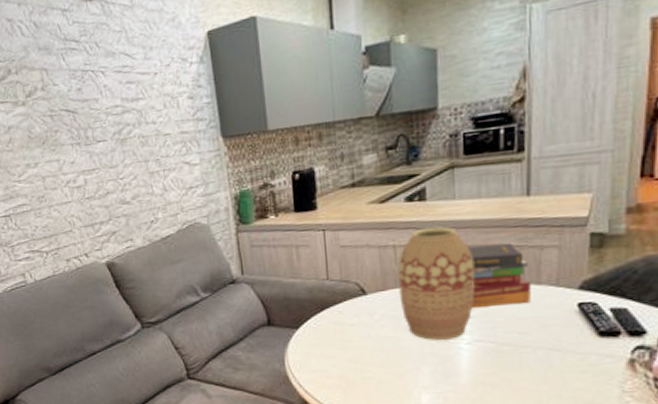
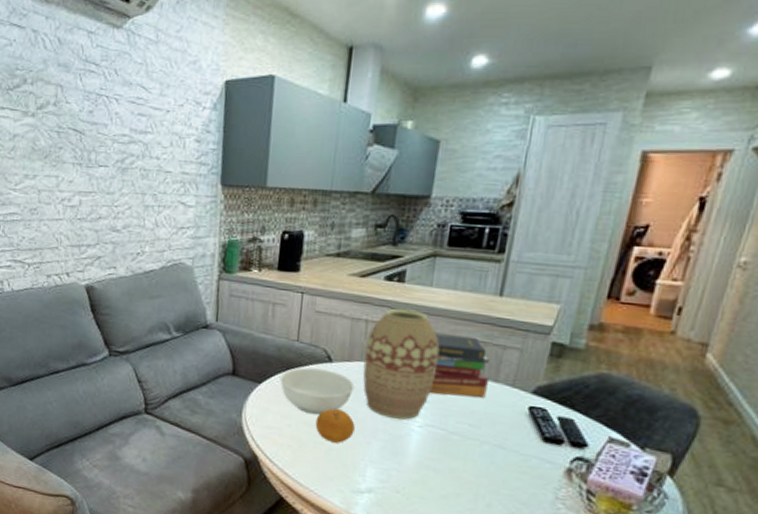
bowl: none [316,303,394,350] -> present [279,367,355,414]
fruit: none [360,341,402,375] -> present [315,408,355,443]

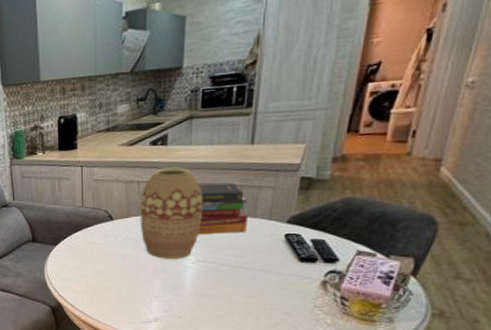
bowl: present [279,367,355,414] -> none [72,227,135,264]
fruit: present [315,408,355,443] -> none [105,258,138,285]

